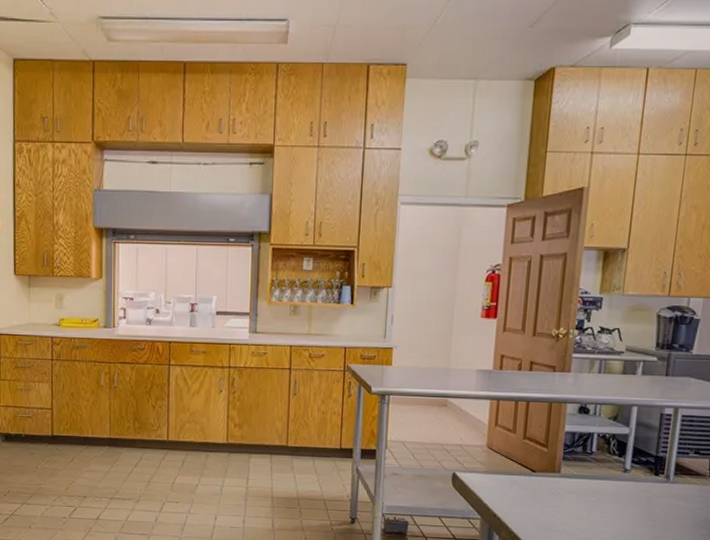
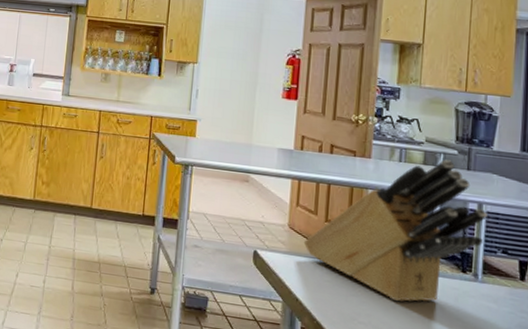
knife block: none [502,367,683,509] -> present [303,159,487,302]

